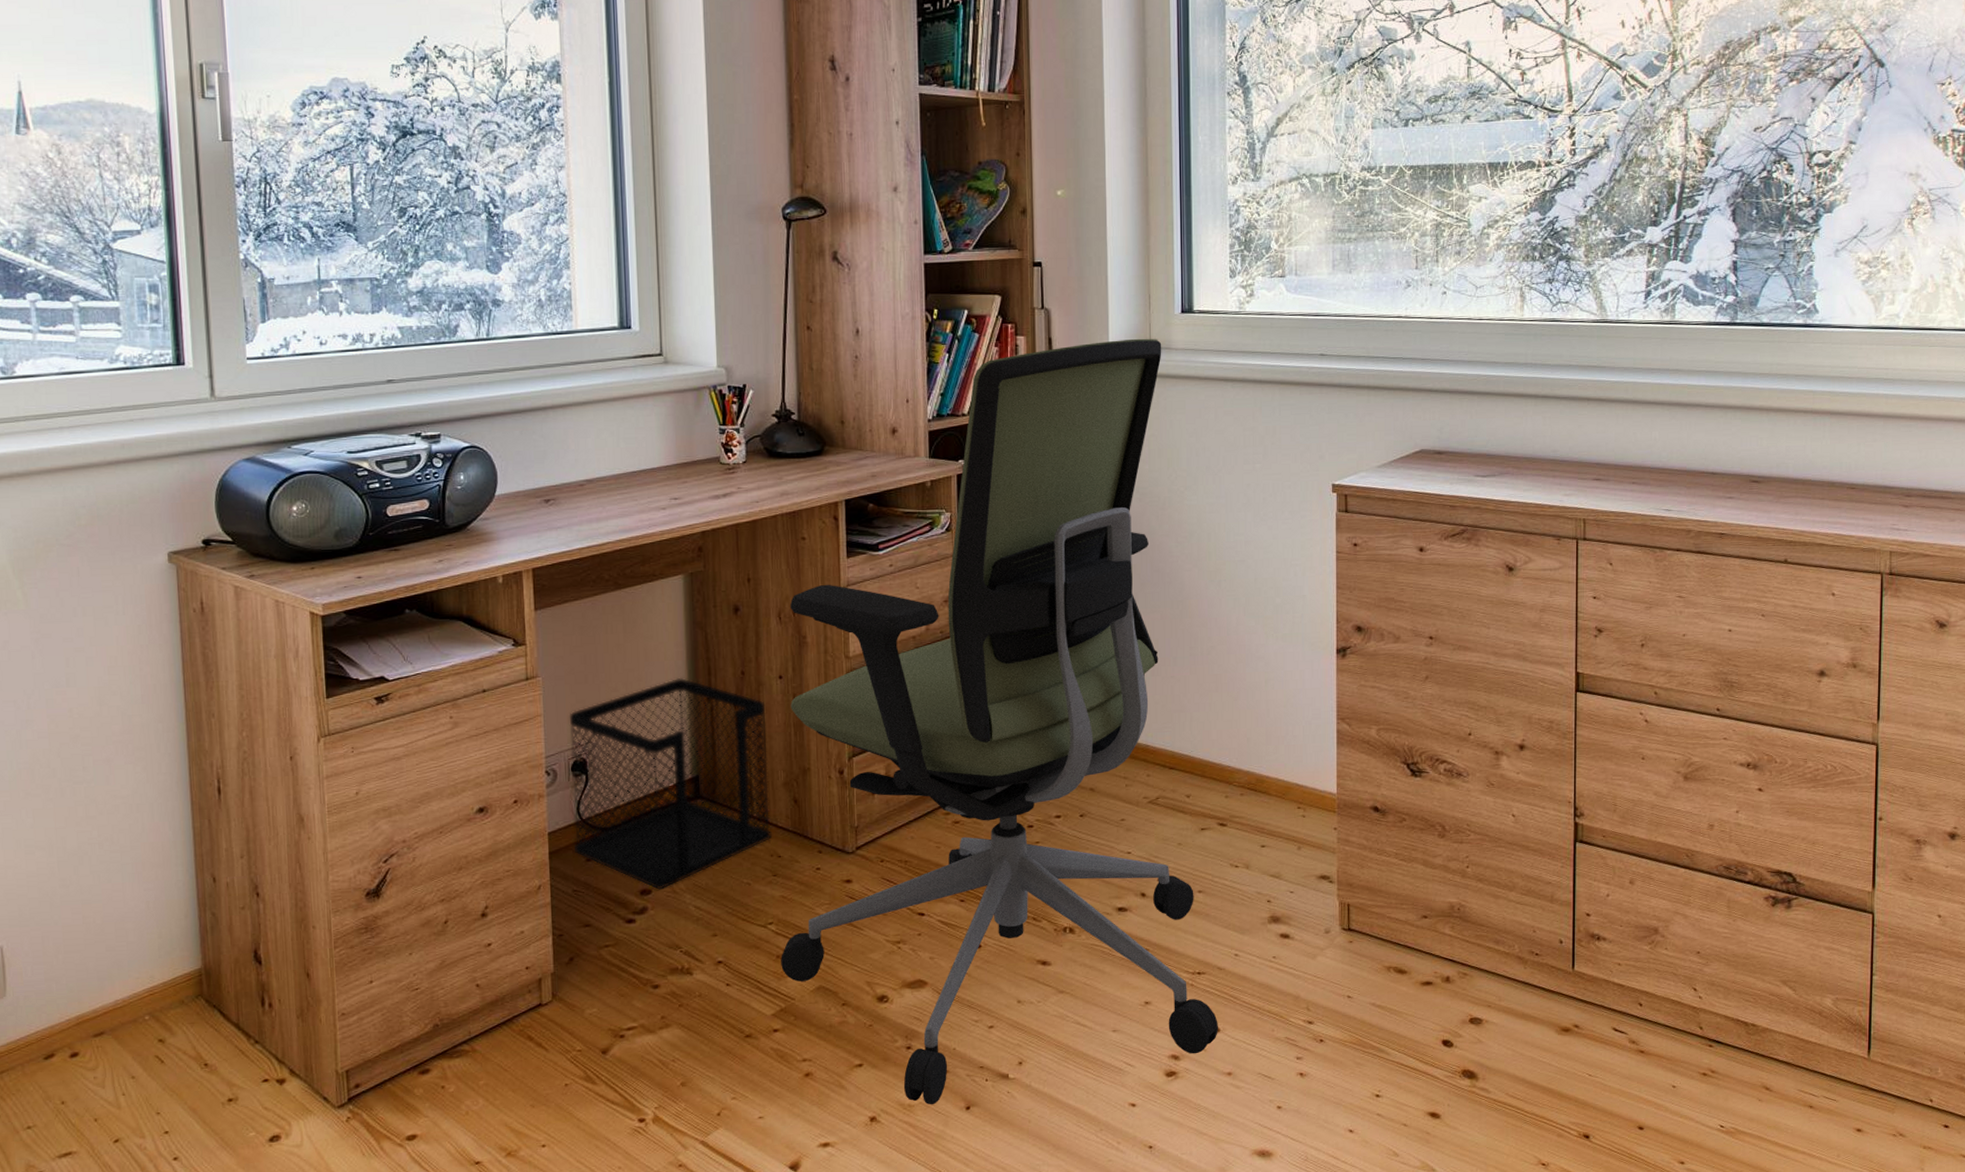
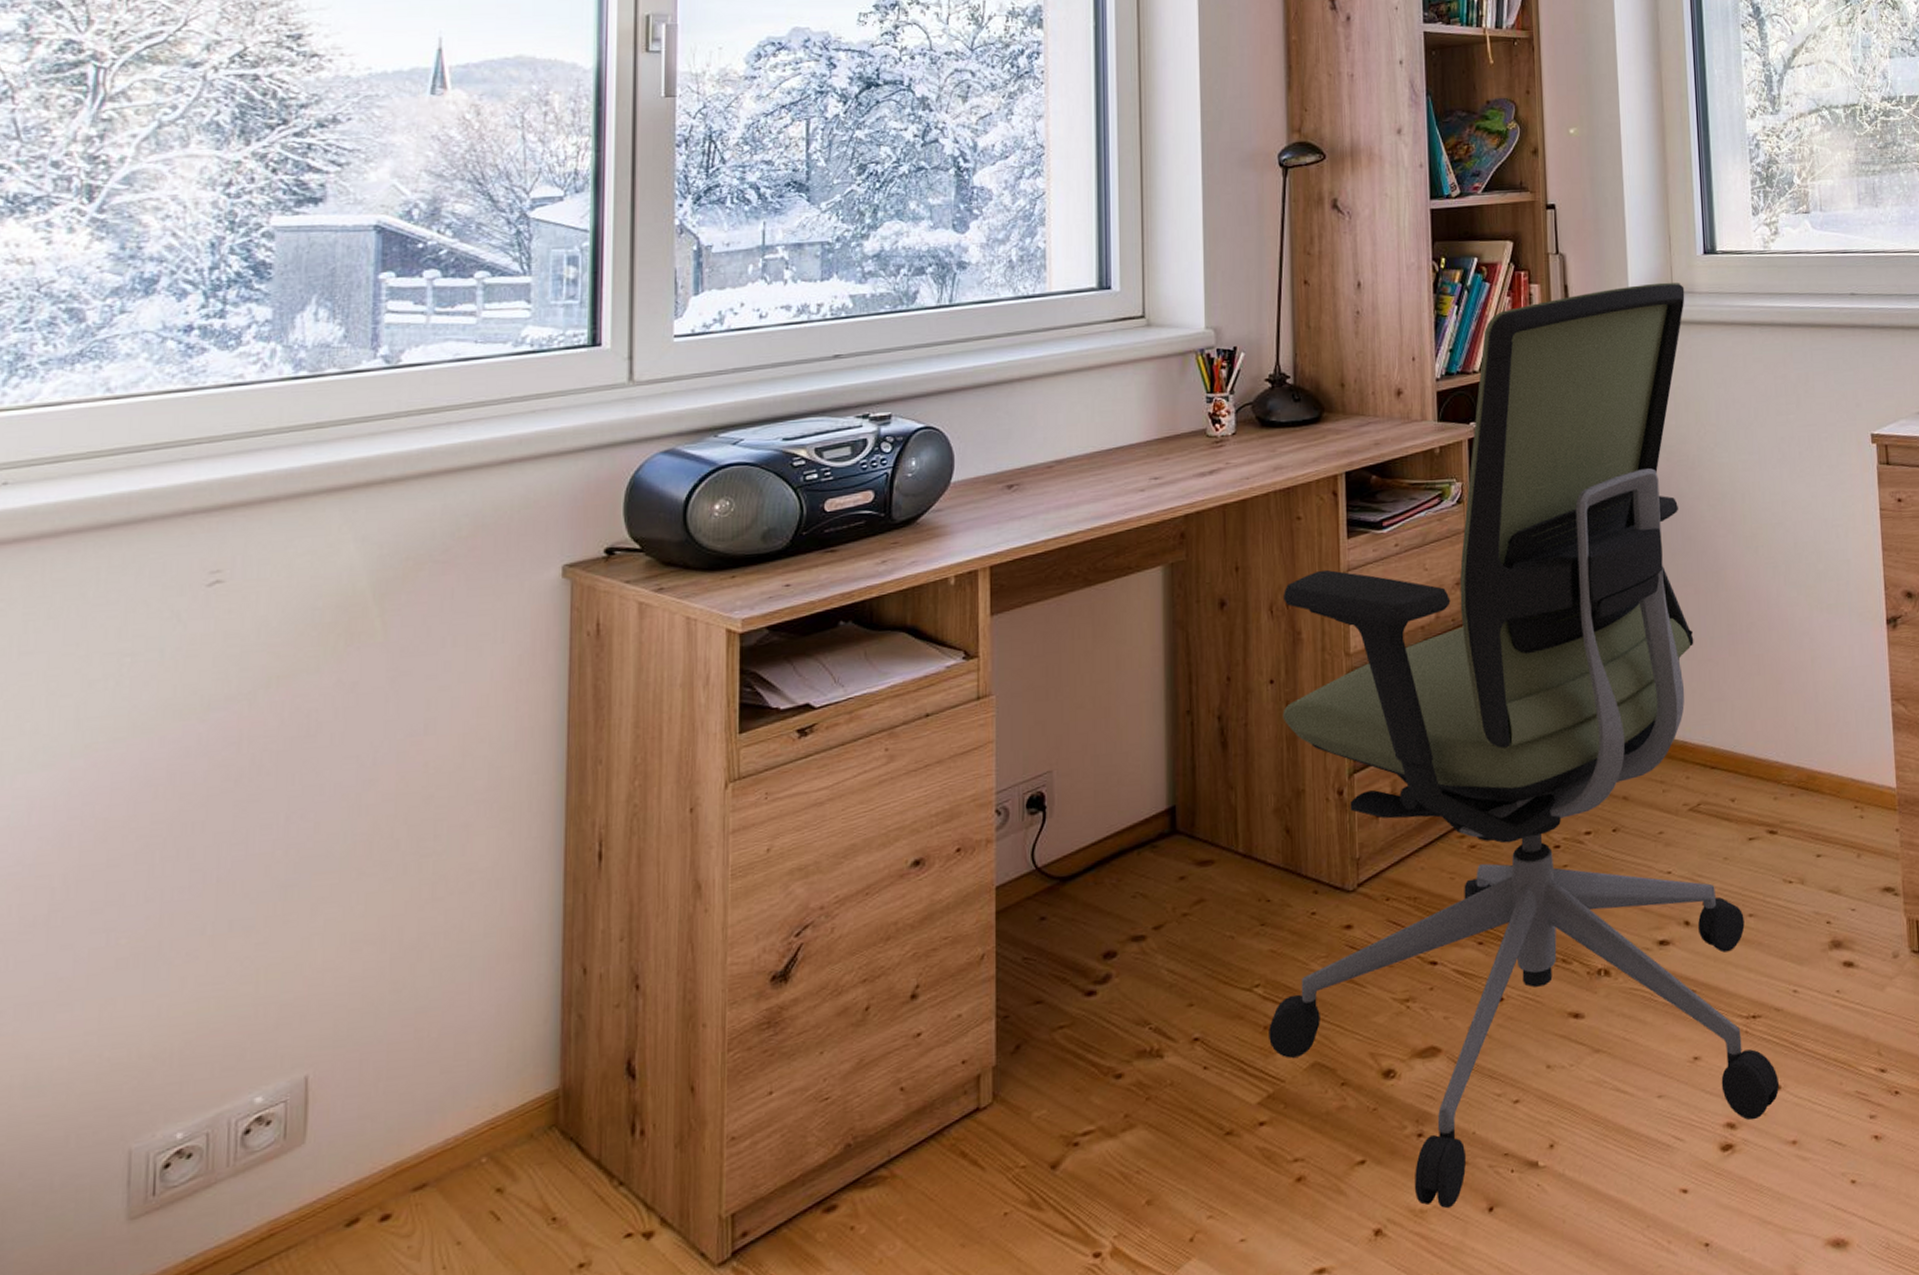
wastebasket: present [569,677,772,890] -> none [1025,687,1259,952]

